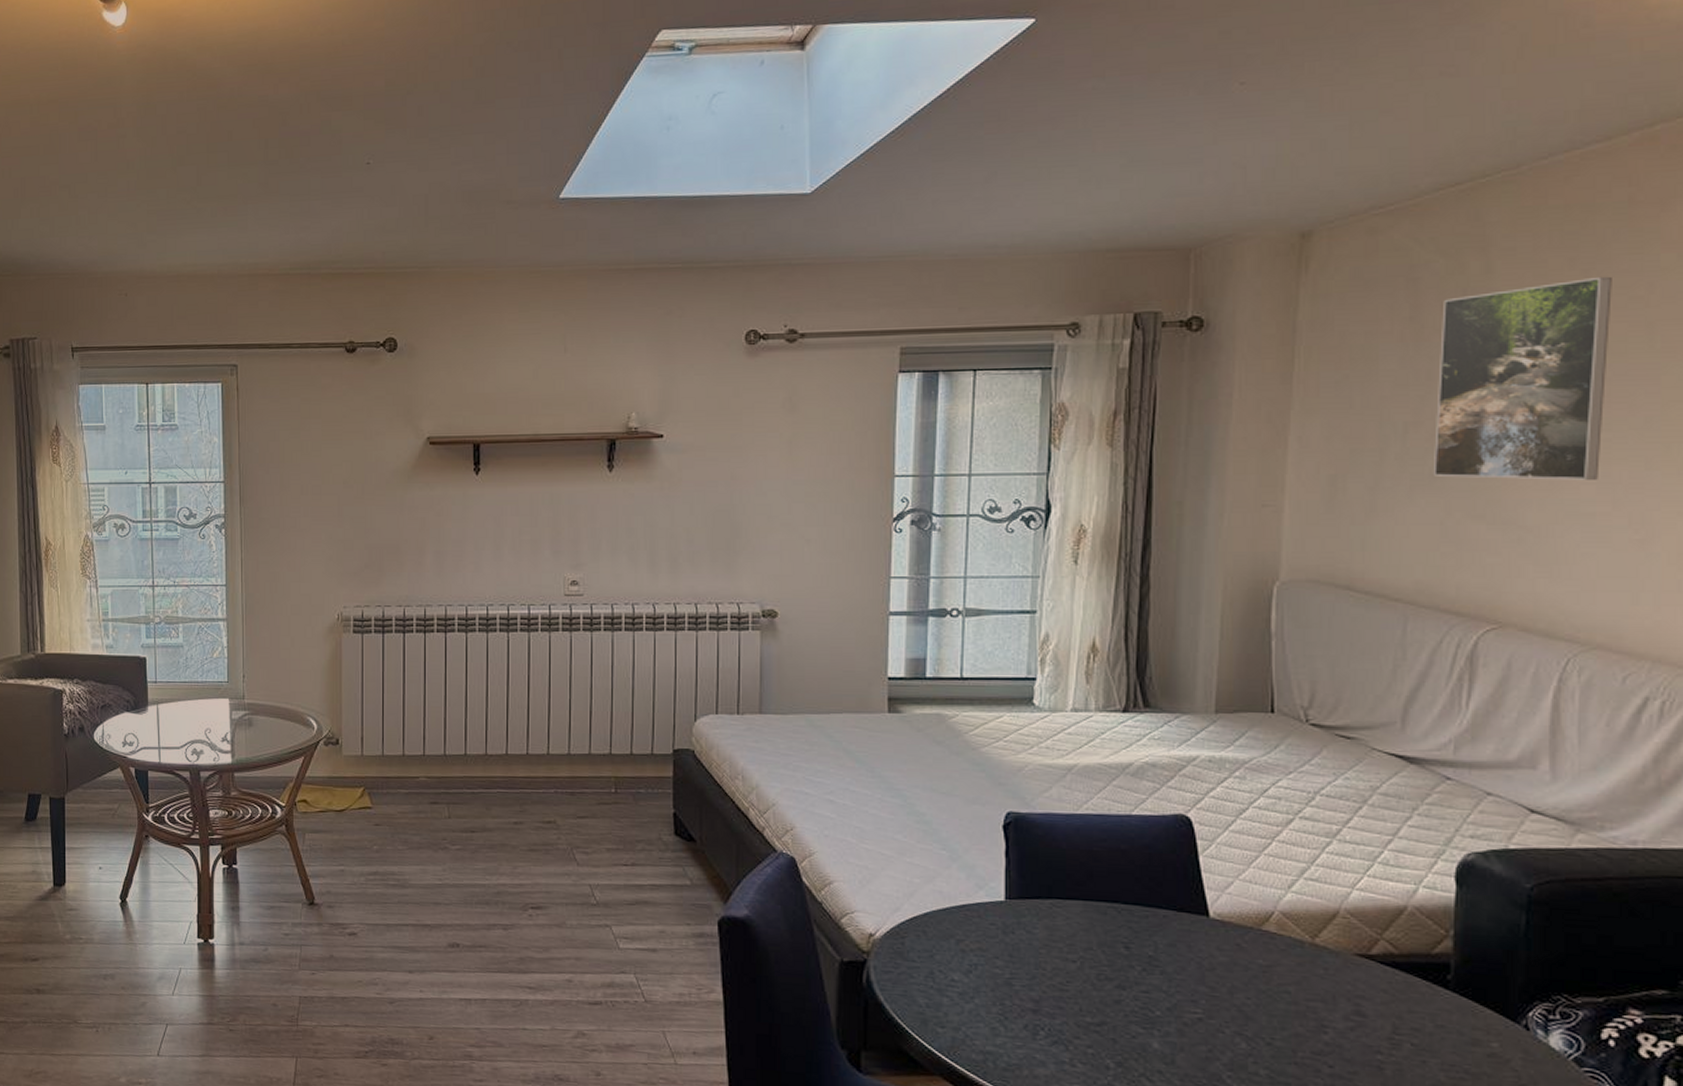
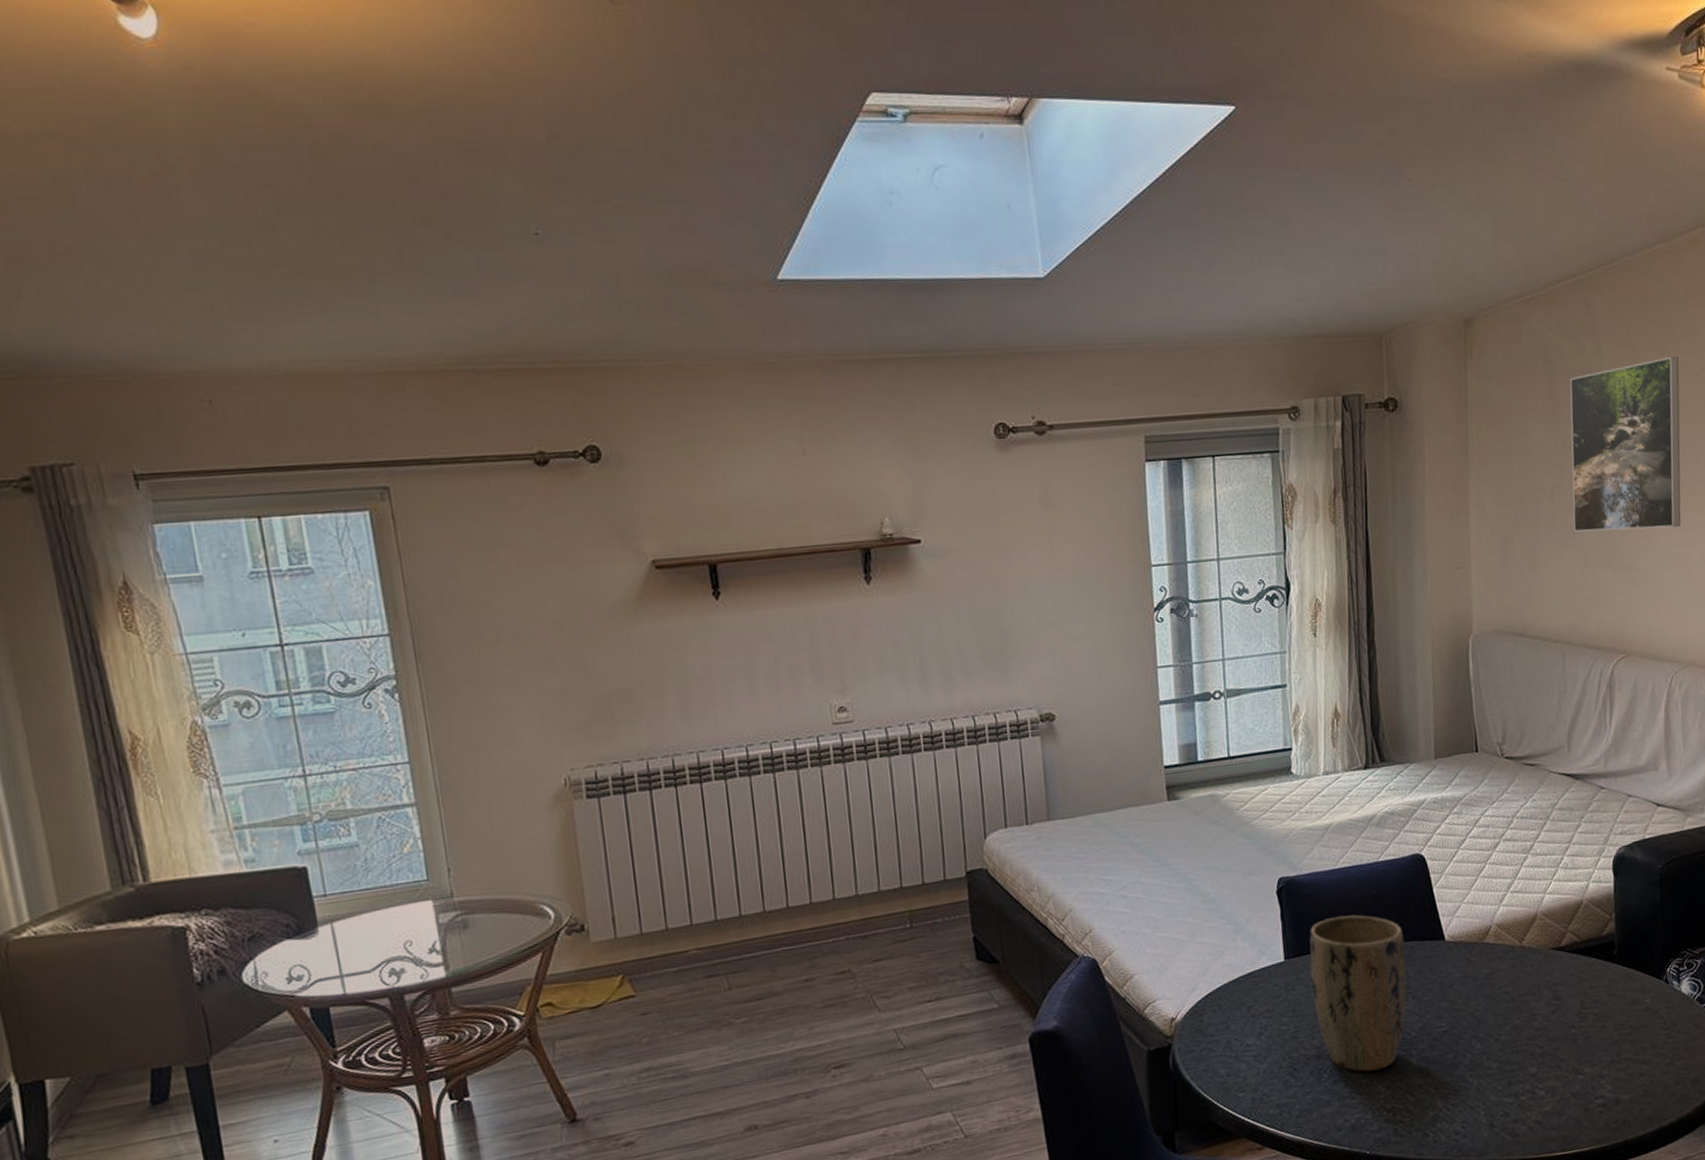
plant pot: none [1034,865,1156,1043] -> present [1309,914,1407,1072]

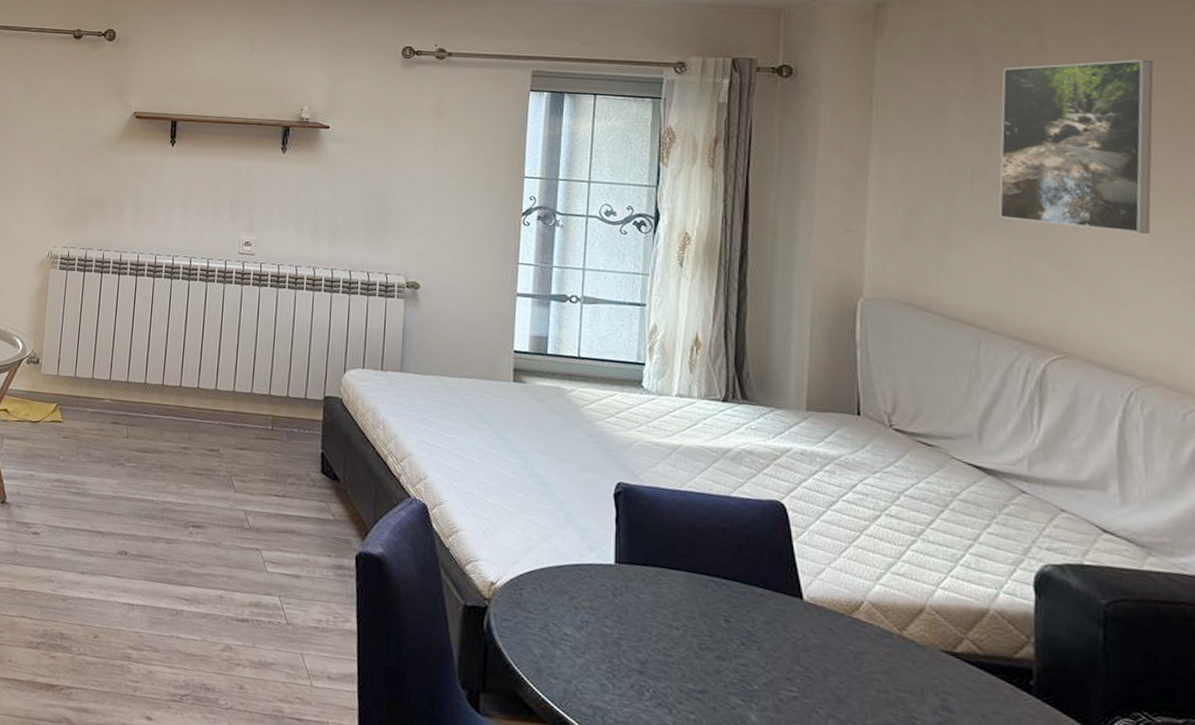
plant pot: present [1309,914,1407,1072] -> none [641,536,753,711]

